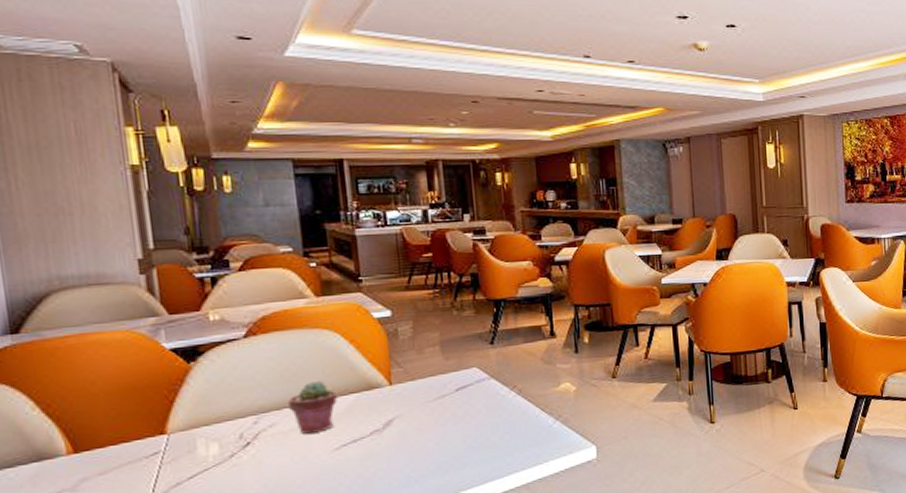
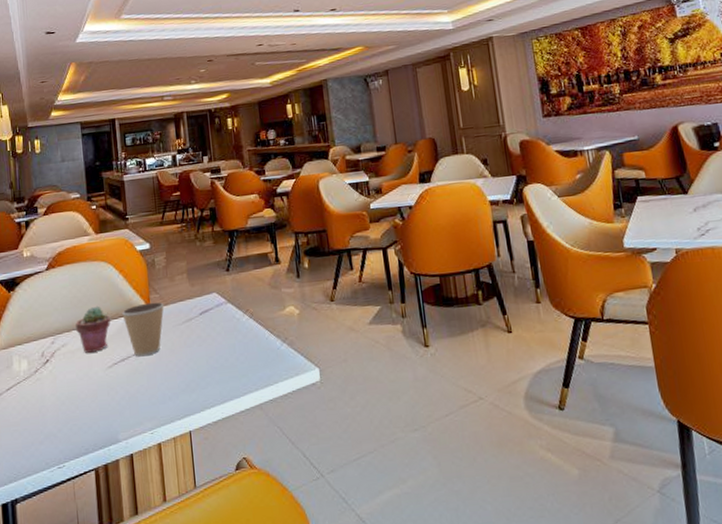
coffee cup: none [353,376,410,437] -> present [122,302,164,357]

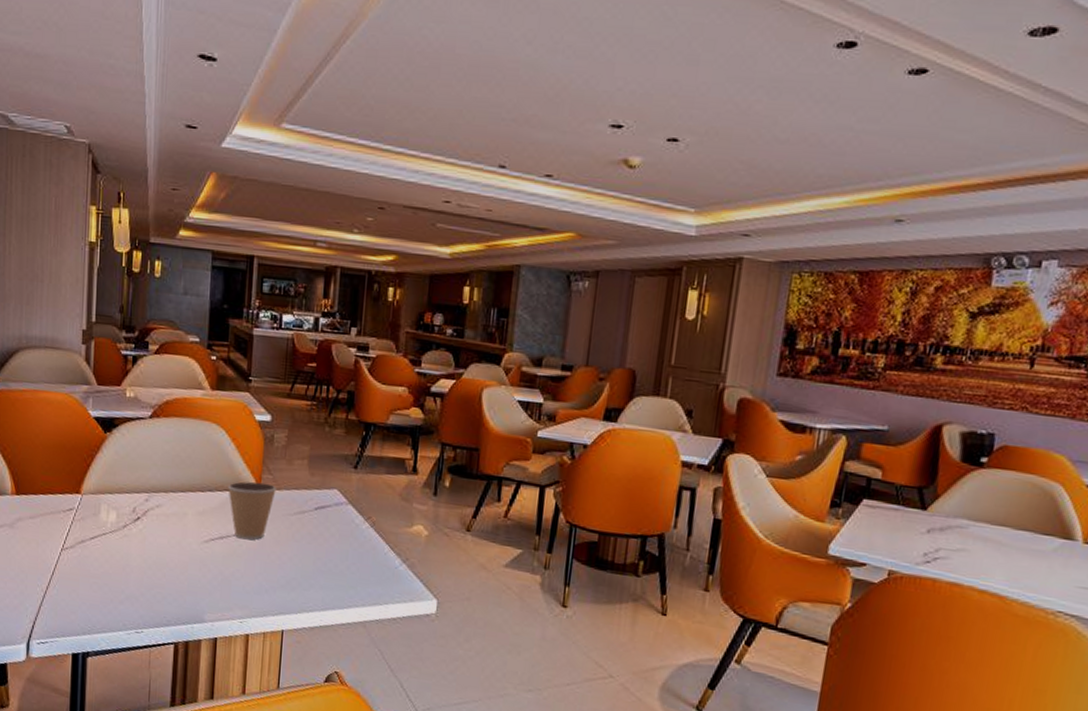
potted succulent: present [75,306,111,353] -> none [174,471,214,522]

